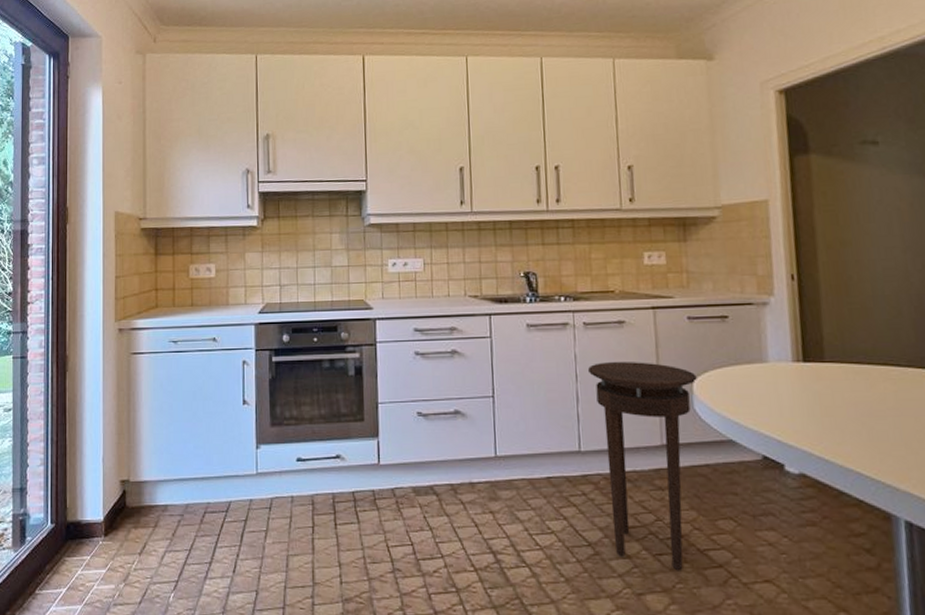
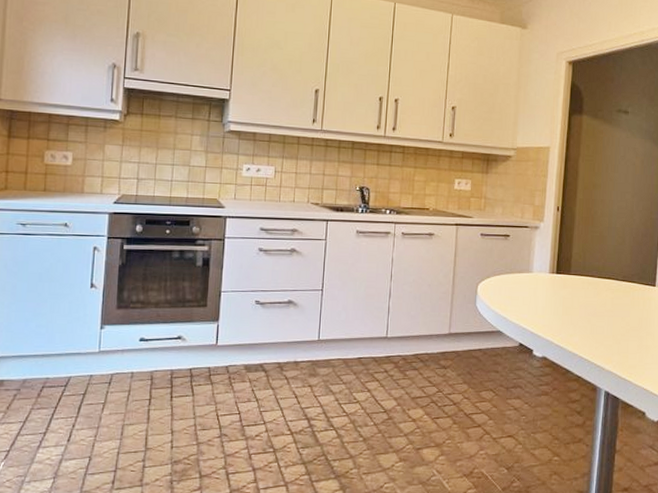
stool: present [587,362,697,571] -> none [400,266,481,431]

